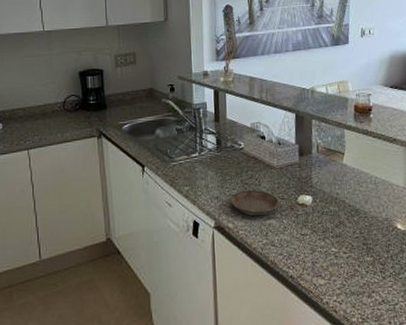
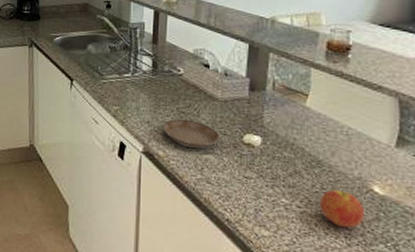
fruit: none [360,230,393,264] -> present [320,188,366,228]

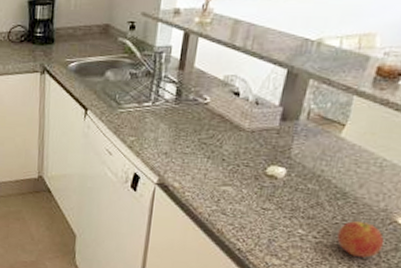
saucer: present [162,118,221,149] -> none [180,149,243,181]

